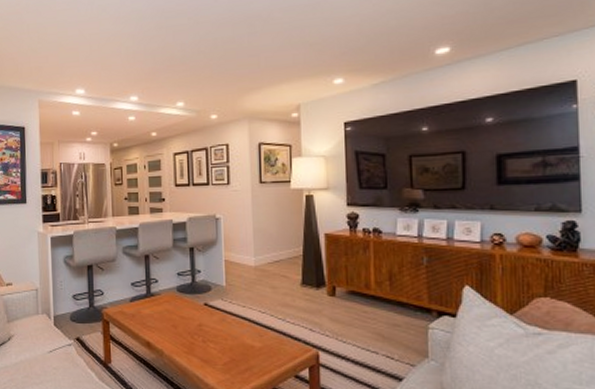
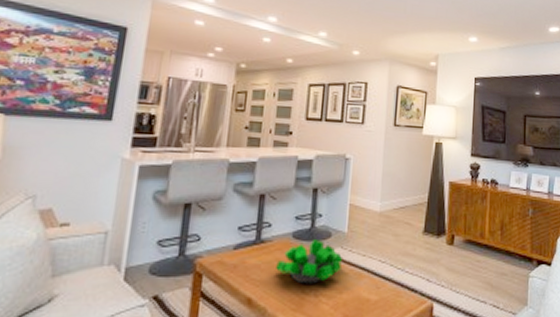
plant: none [166,291,225,331] -> present [276,238,343,284]

